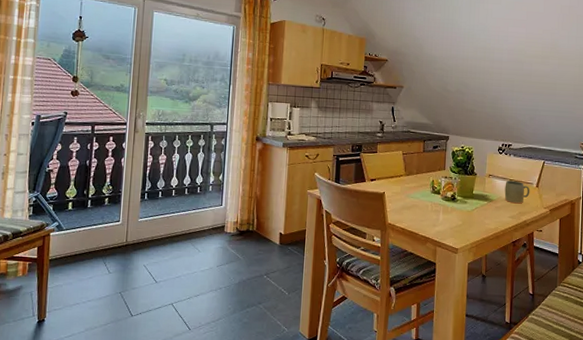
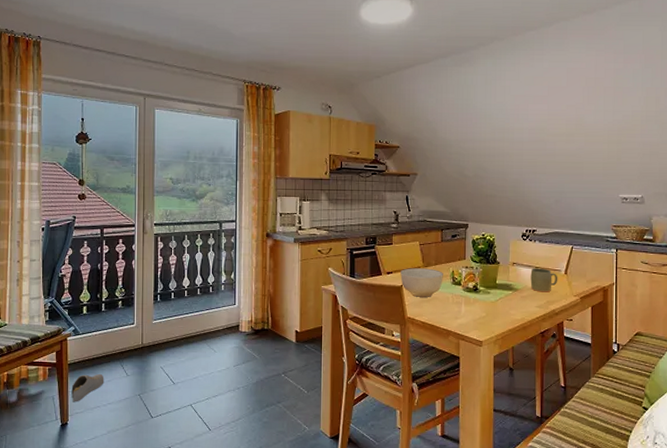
shoe: none [50,270,86,299] -> present [71,374,104,402]
bowl: none [383,176,424,205] -> present [400,268,443,297]

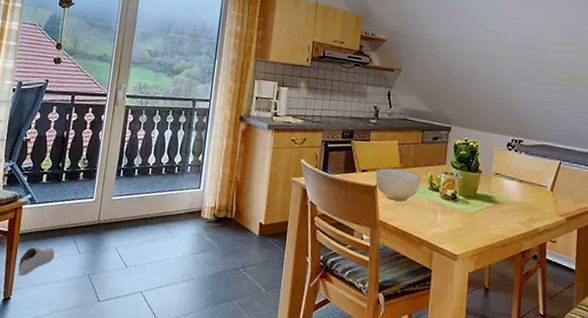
mug: present [530,268,558,292] -> none [513,181,544,209]

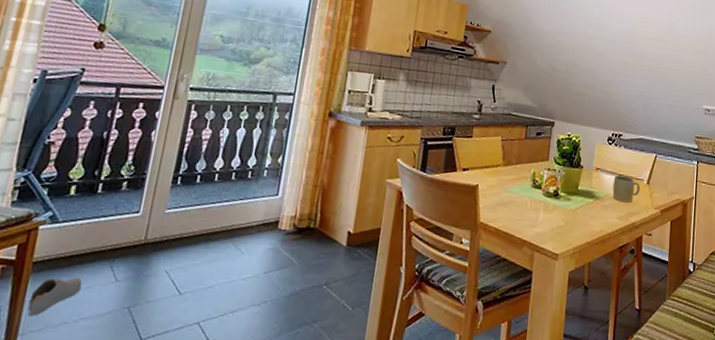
bowl: present [375,167,421,201] -> none [477,165,524,200]
mug: none [513,181,544,209] -> present [612,175,641,203]

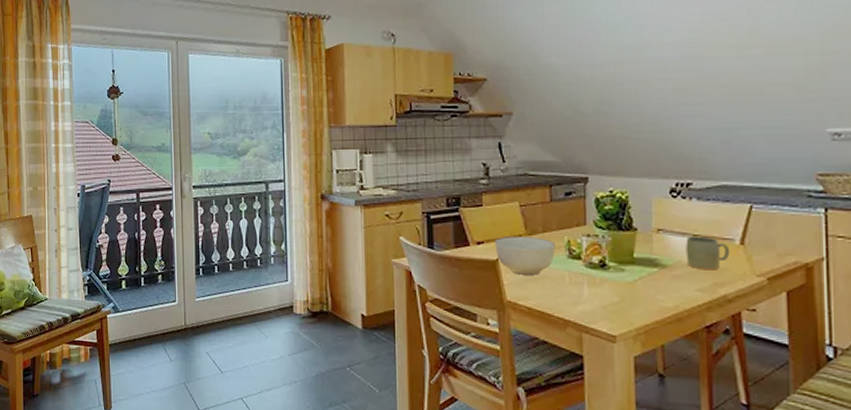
shoe: present [28,277,83,317] -> none [113,357,147,388]
bowl: none [477,165,524,200] -> present [495,236,555,275]

